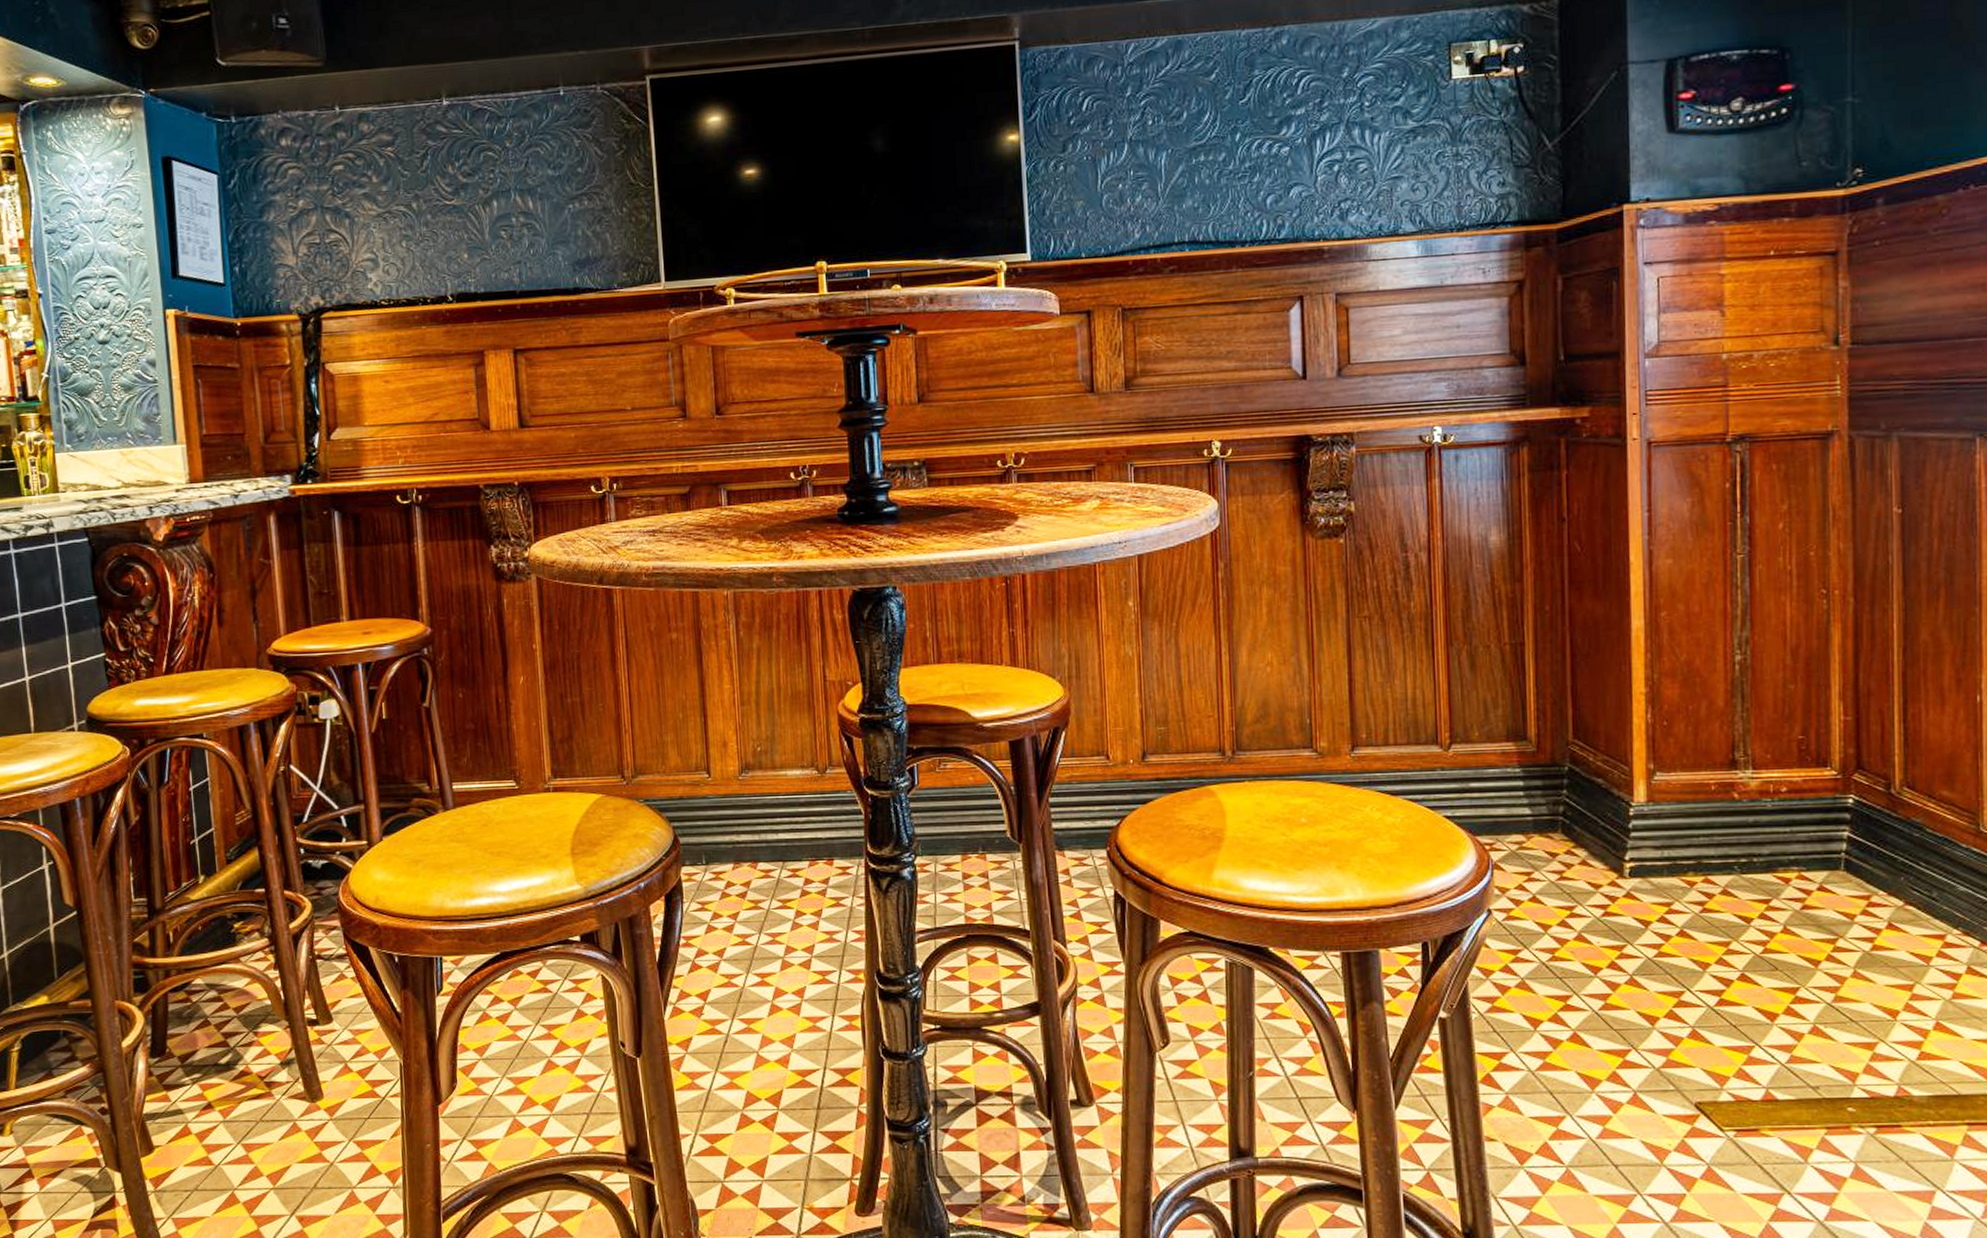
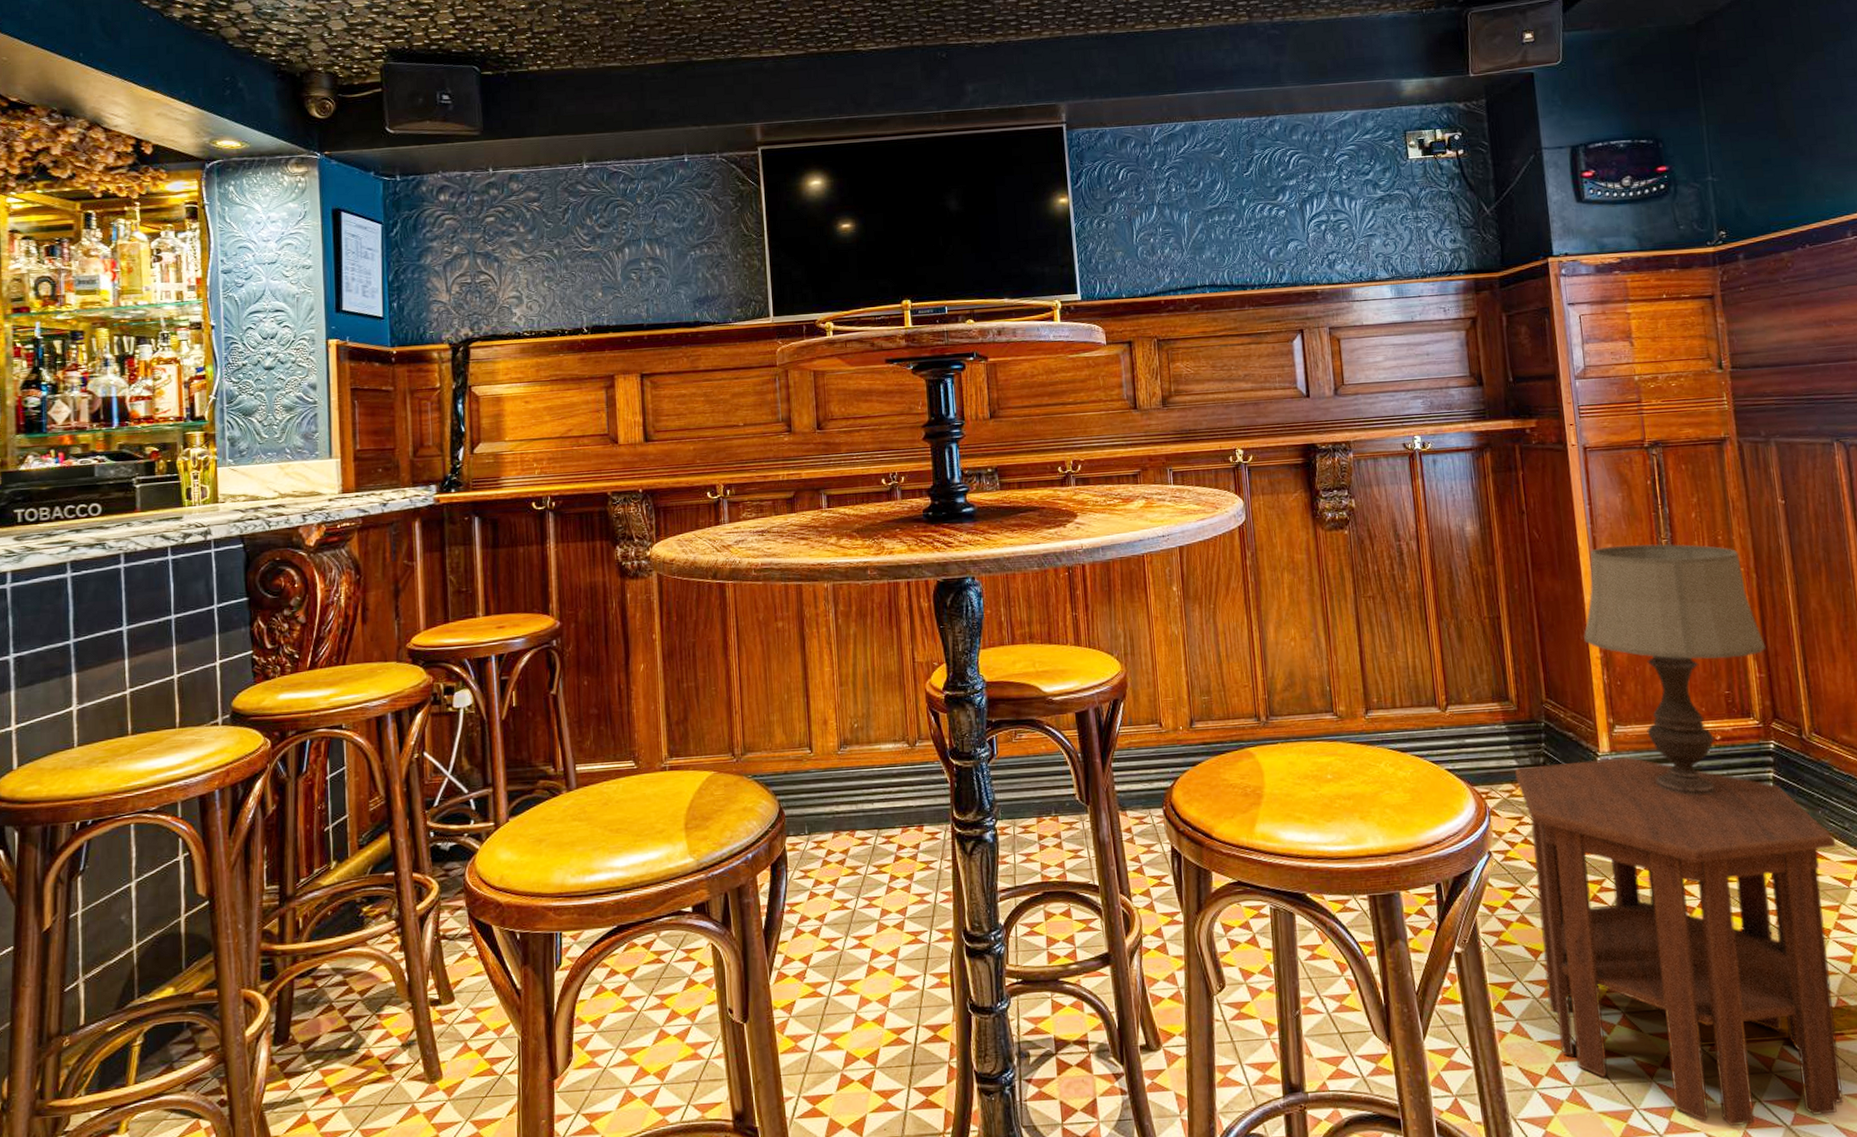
side table: none [1527,808,1918,1219] -> present [1515,757,1843,1127]
table lamp: none [1627,560,1857,856] -> present [1584,544,1766,796]

